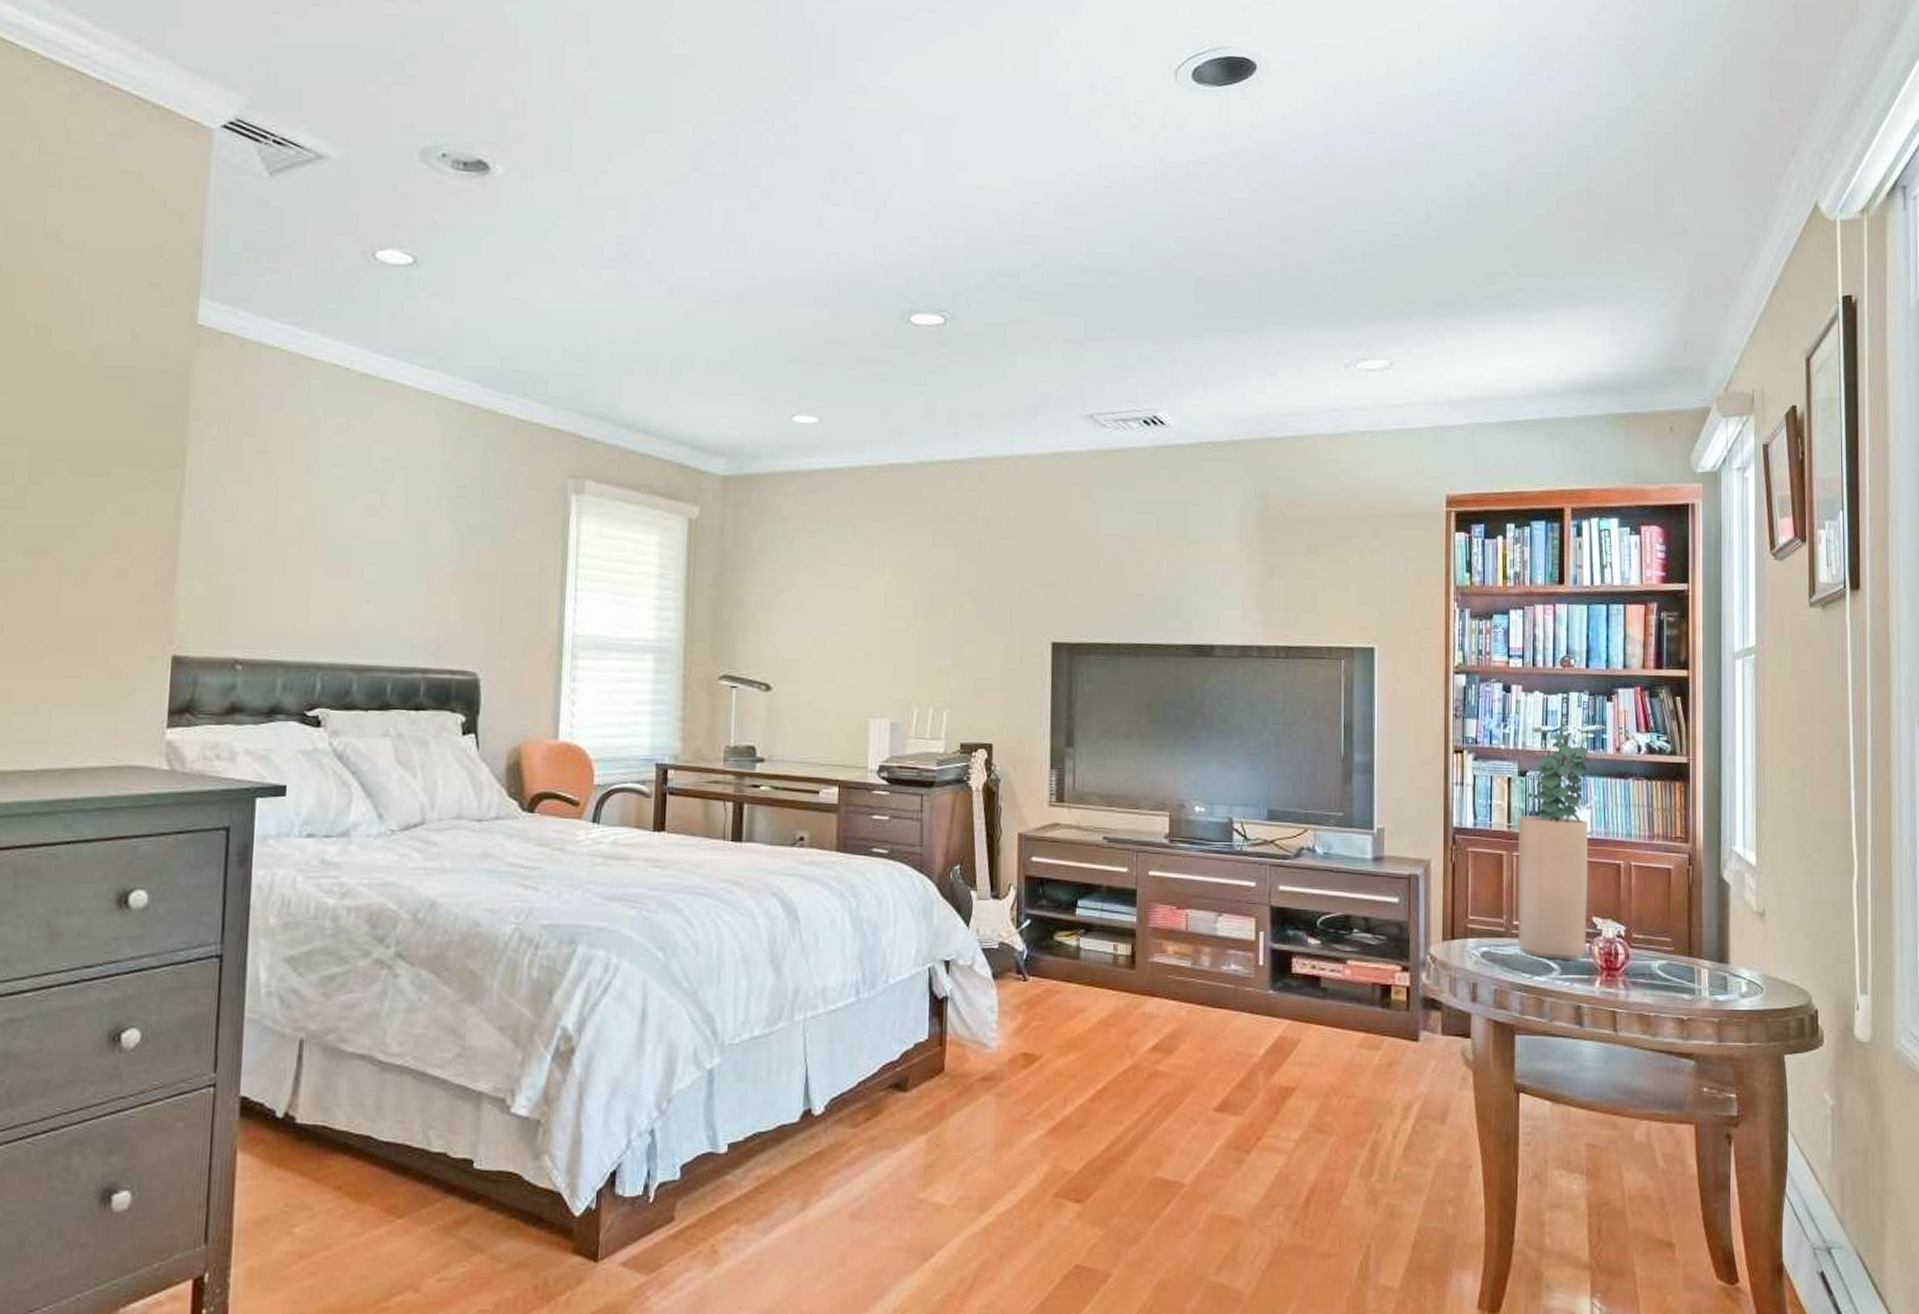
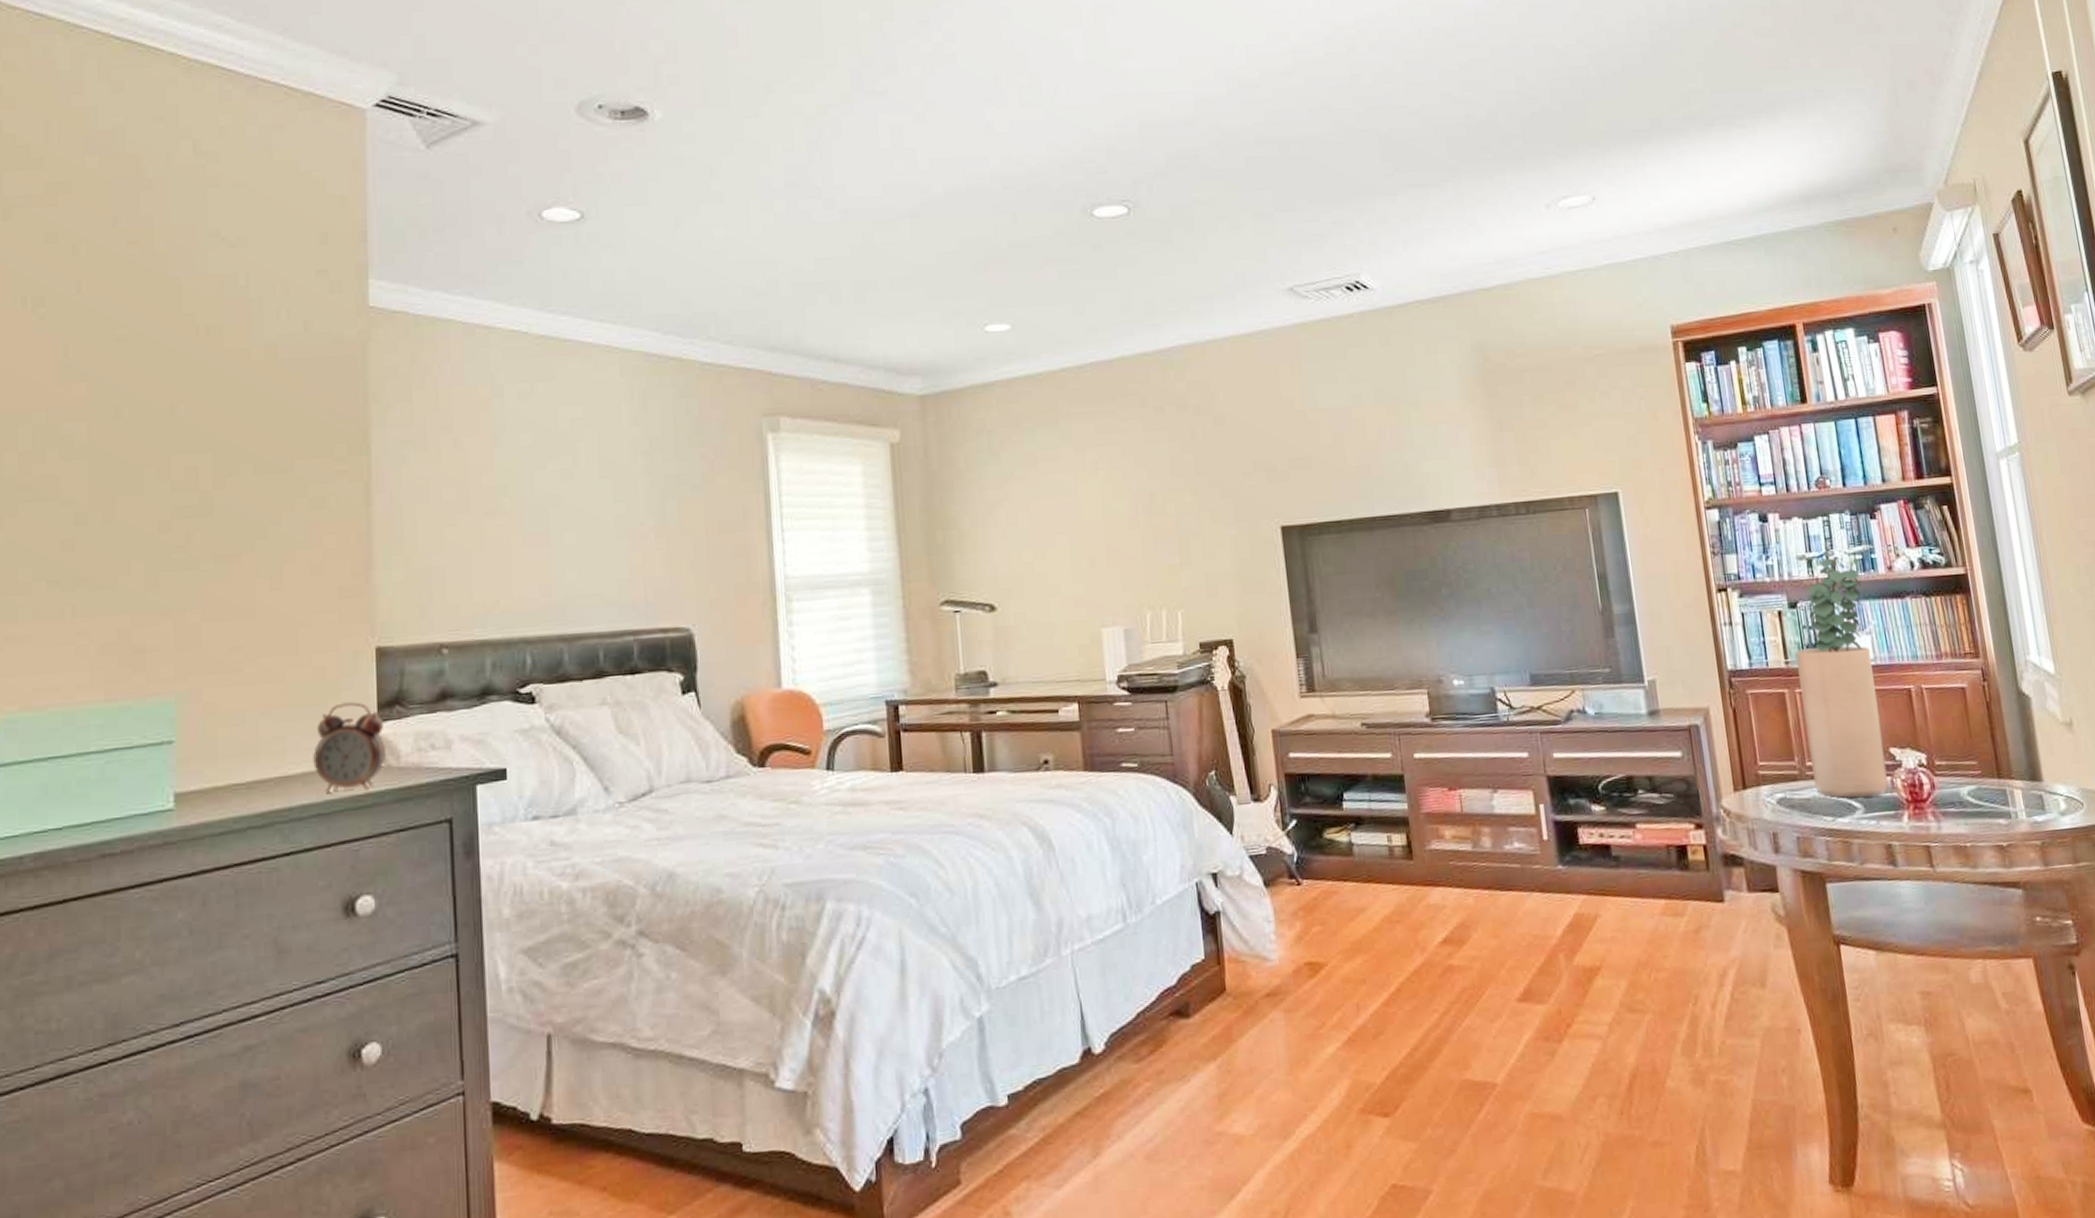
alarm clock: none [101,705,173,791] -> present [313,702,386,794]

